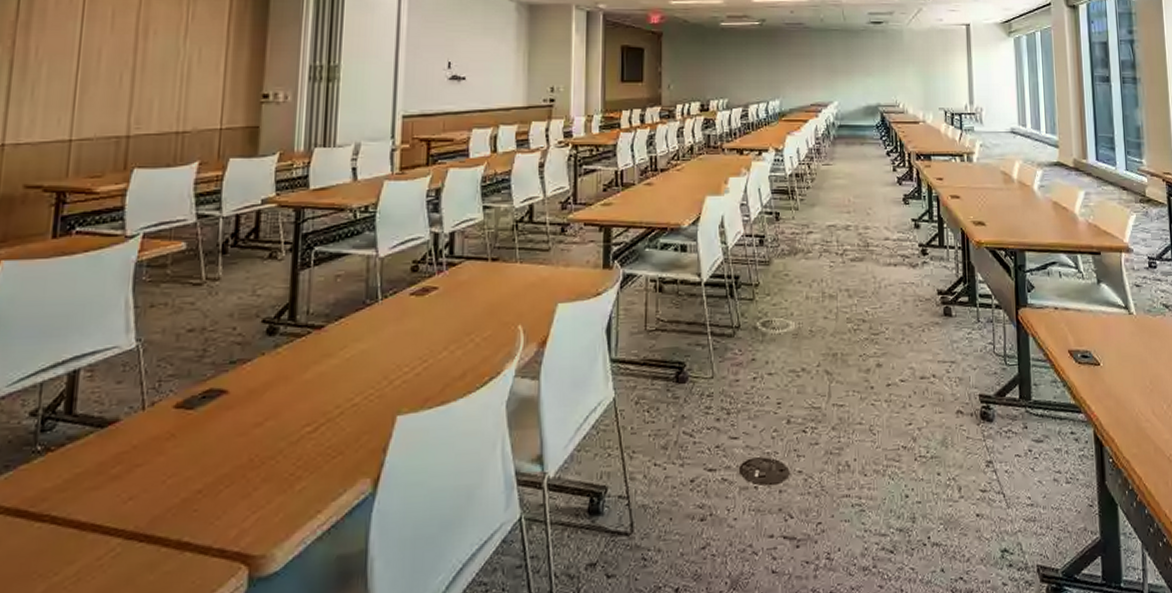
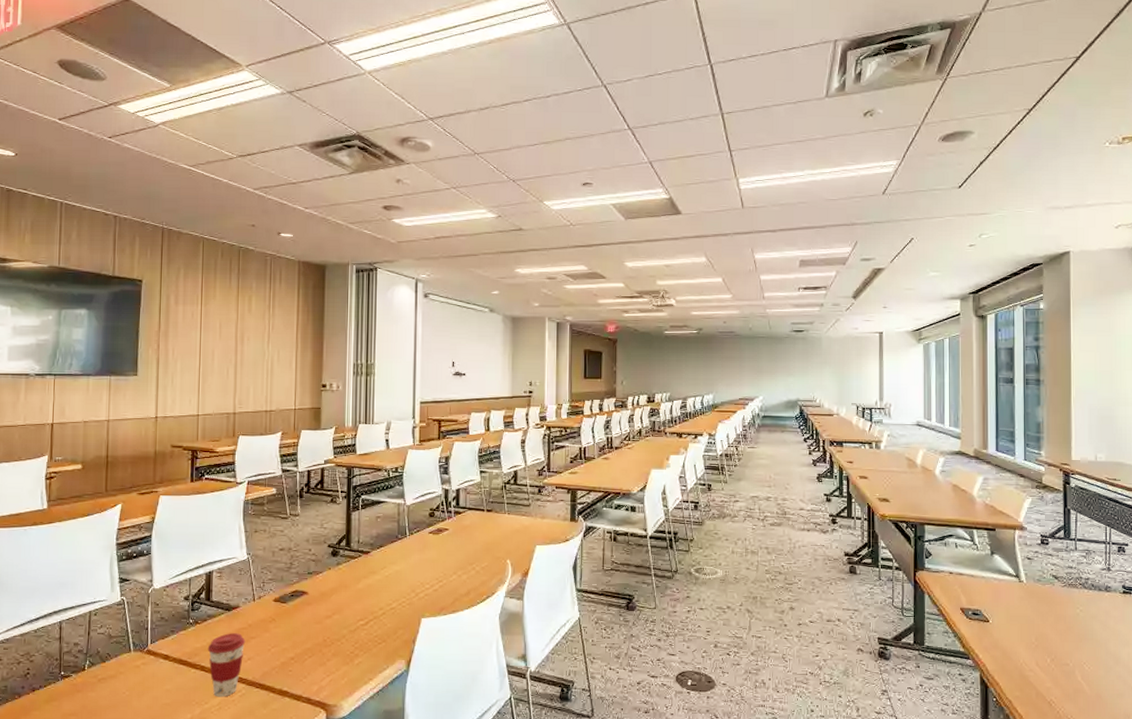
coffee cup: none [63,460,127,563] -> present [207,633,246,697]

